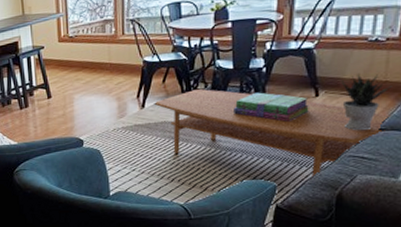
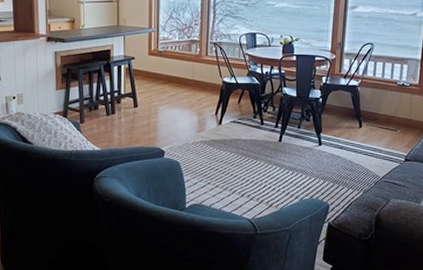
coffee table: present [155,89,390,179] -> none [231,112,414,201]
stack of books: present [234,92,311,122] -> none [296,119,356,147]
potted plant: present [341,74,393,131] -> none [378,111,415,160]

